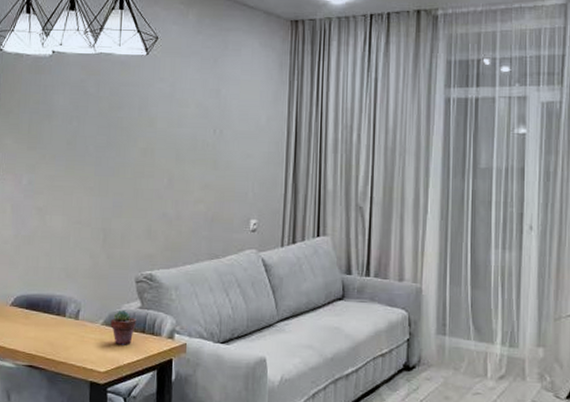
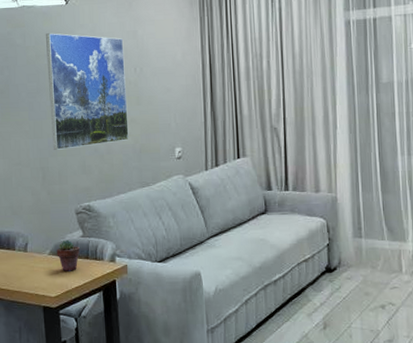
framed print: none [117,84,205,211] -> present [46,33,129,150]

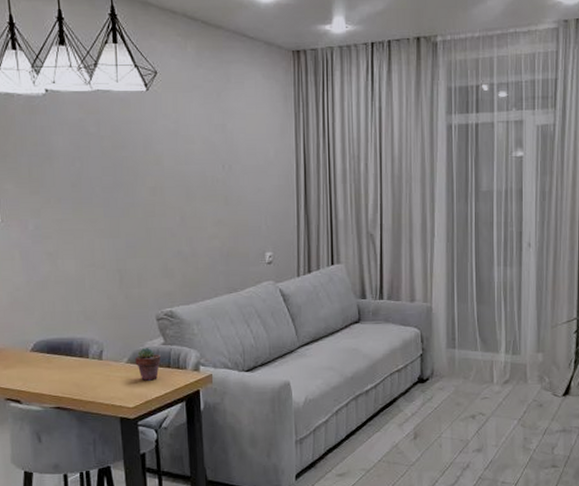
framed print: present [46,33,129,150] -> none [124,122,216,251]

